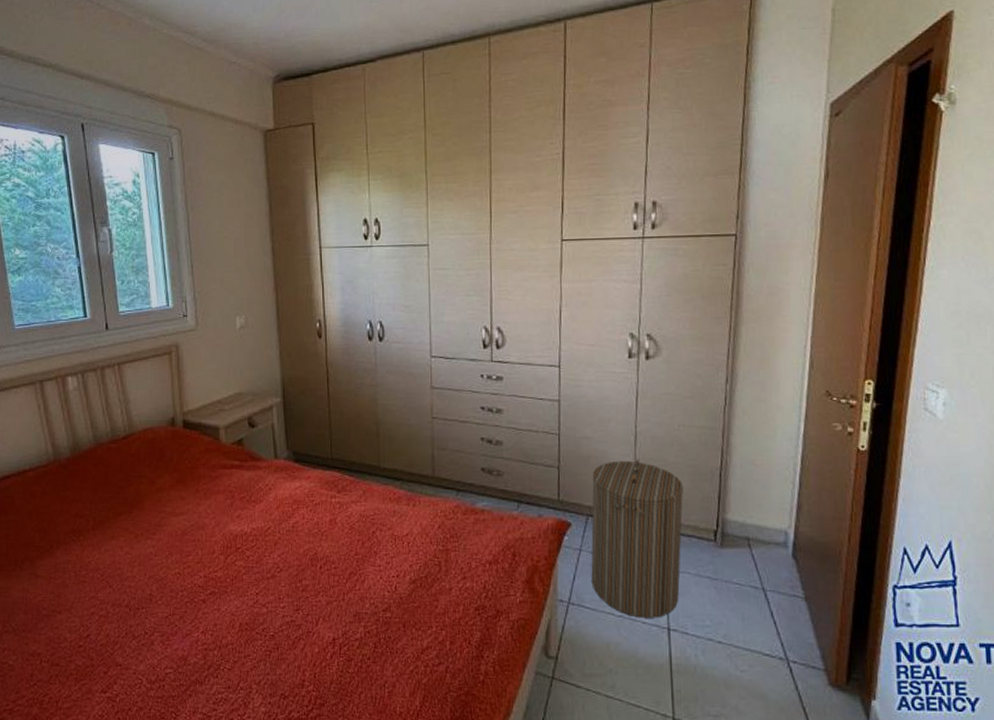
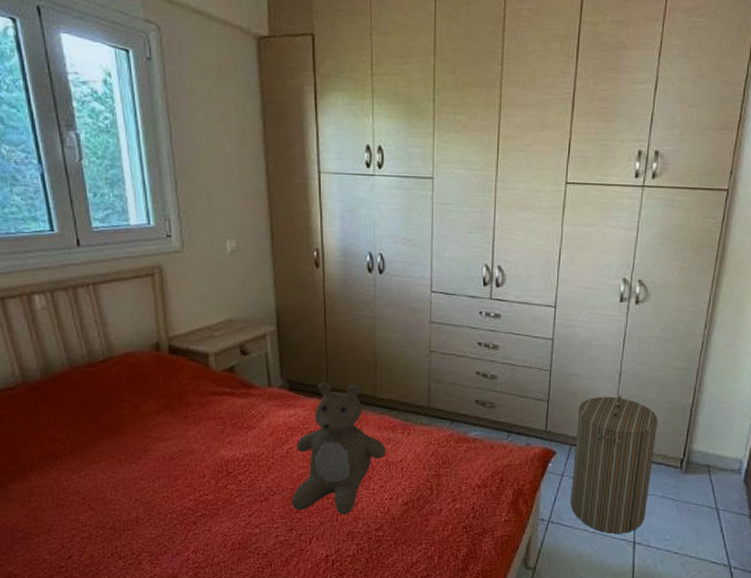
teddy bear: none [297,452,392,593] -> present [291,381,386,514]

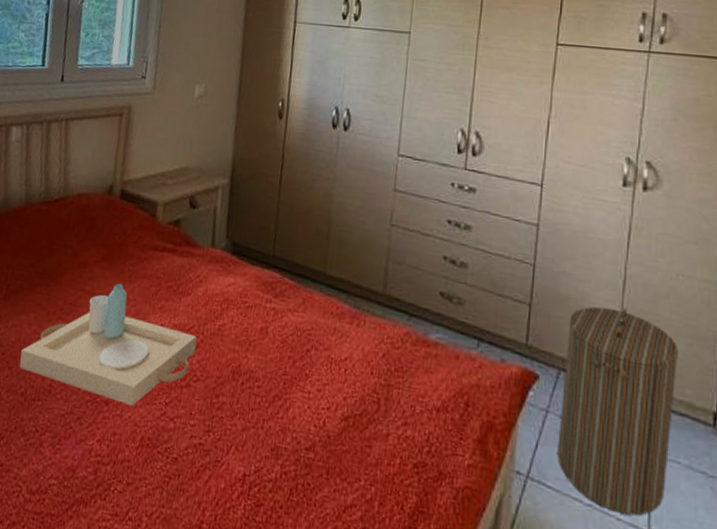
serving tray: none [100,426,269,521] -> present [19,283,197,406]
teddy bear: present [291,381,386,514] -> none [214,248,330,421]

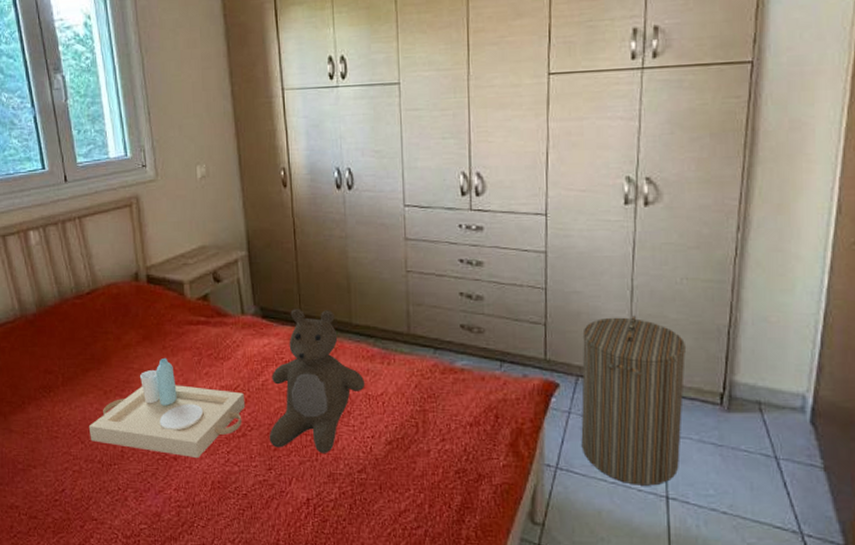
teddy bear: none [214,248,330,421] -> present [269,308,366,453]

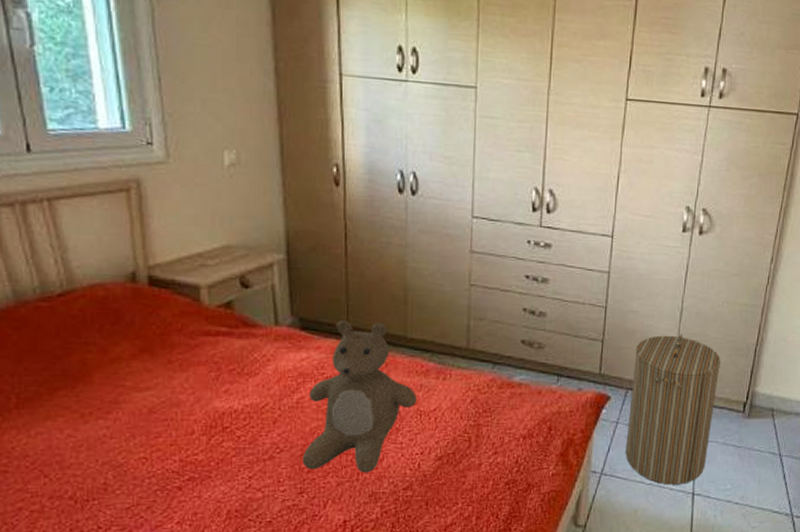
serving tray: present [88,357,246,458] -> none [55,373,275,486]

